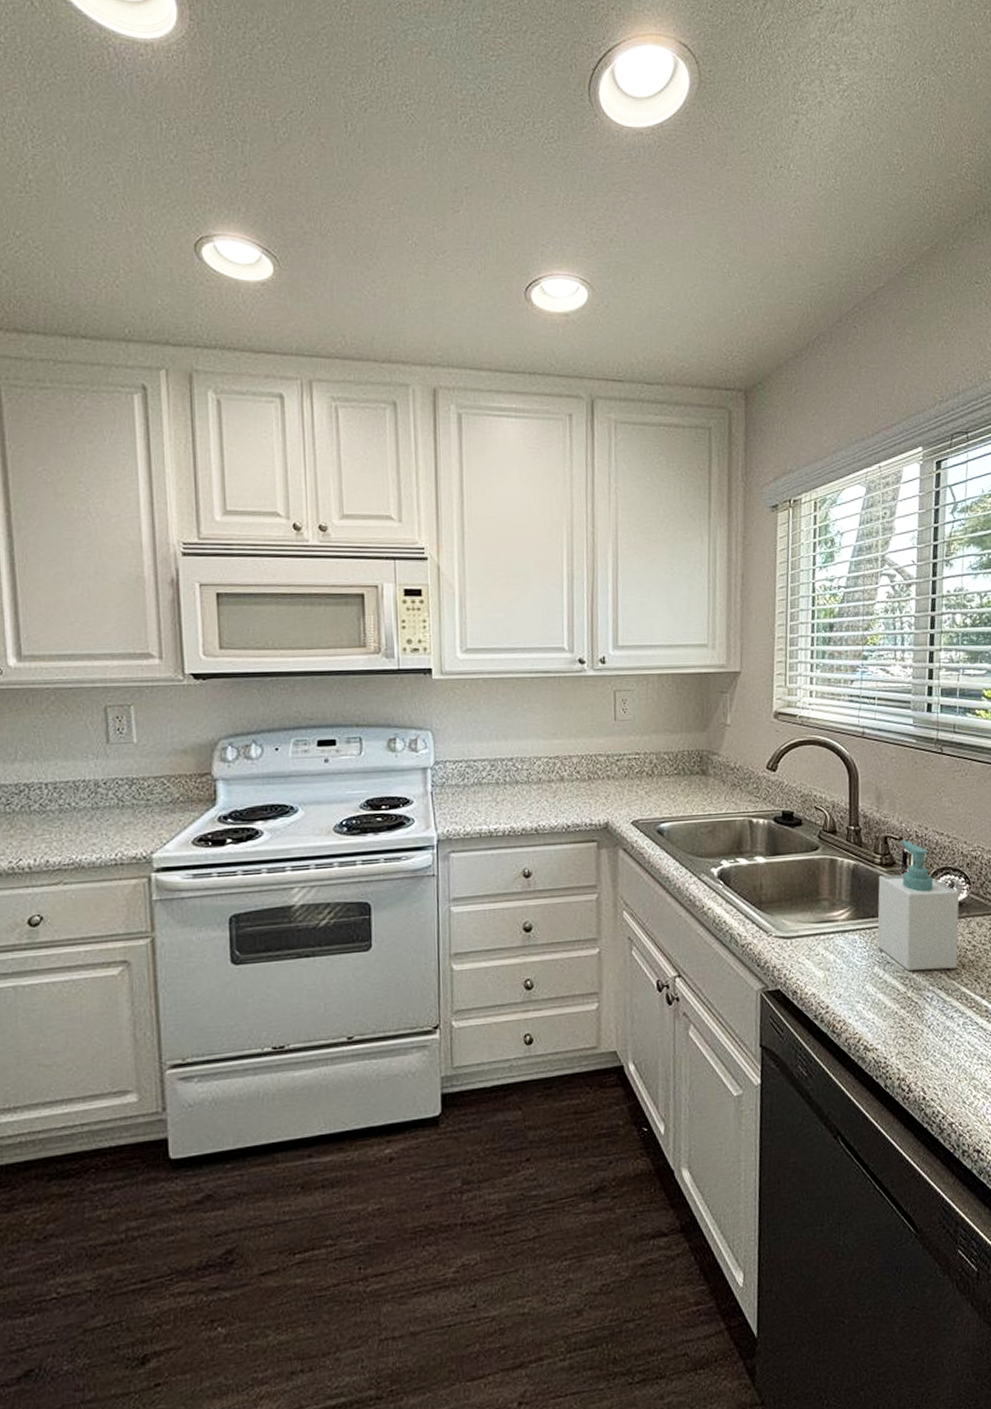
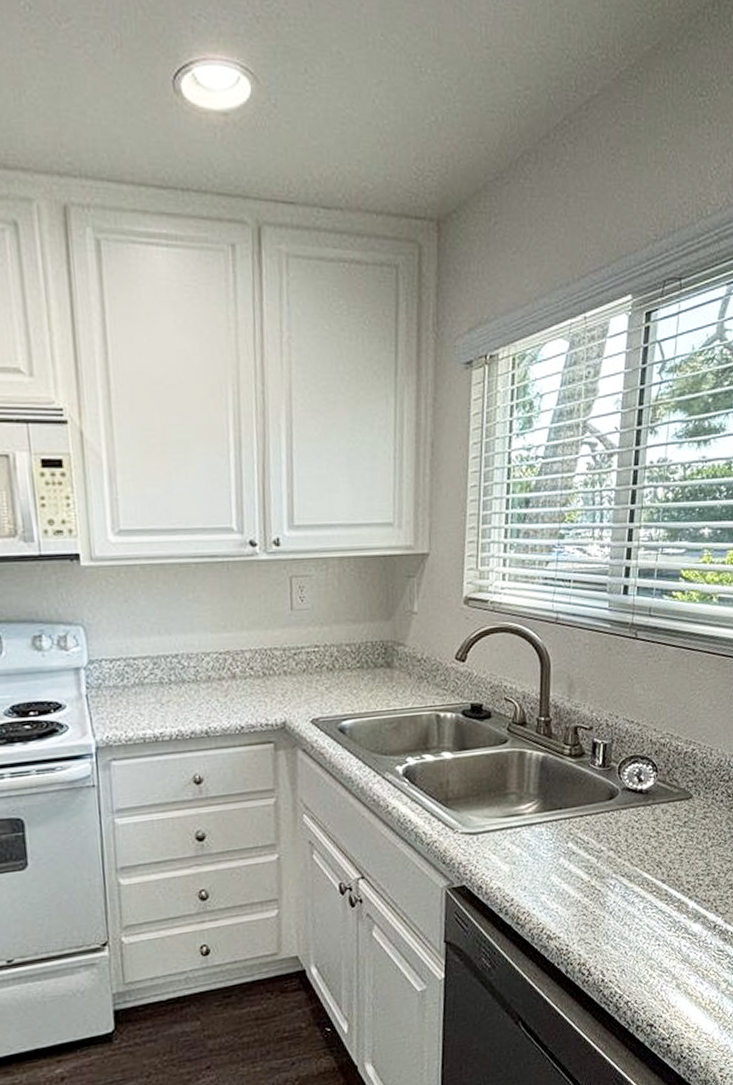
soap bottle: present [877,840,960,971] -> none [563,730,646,860]

